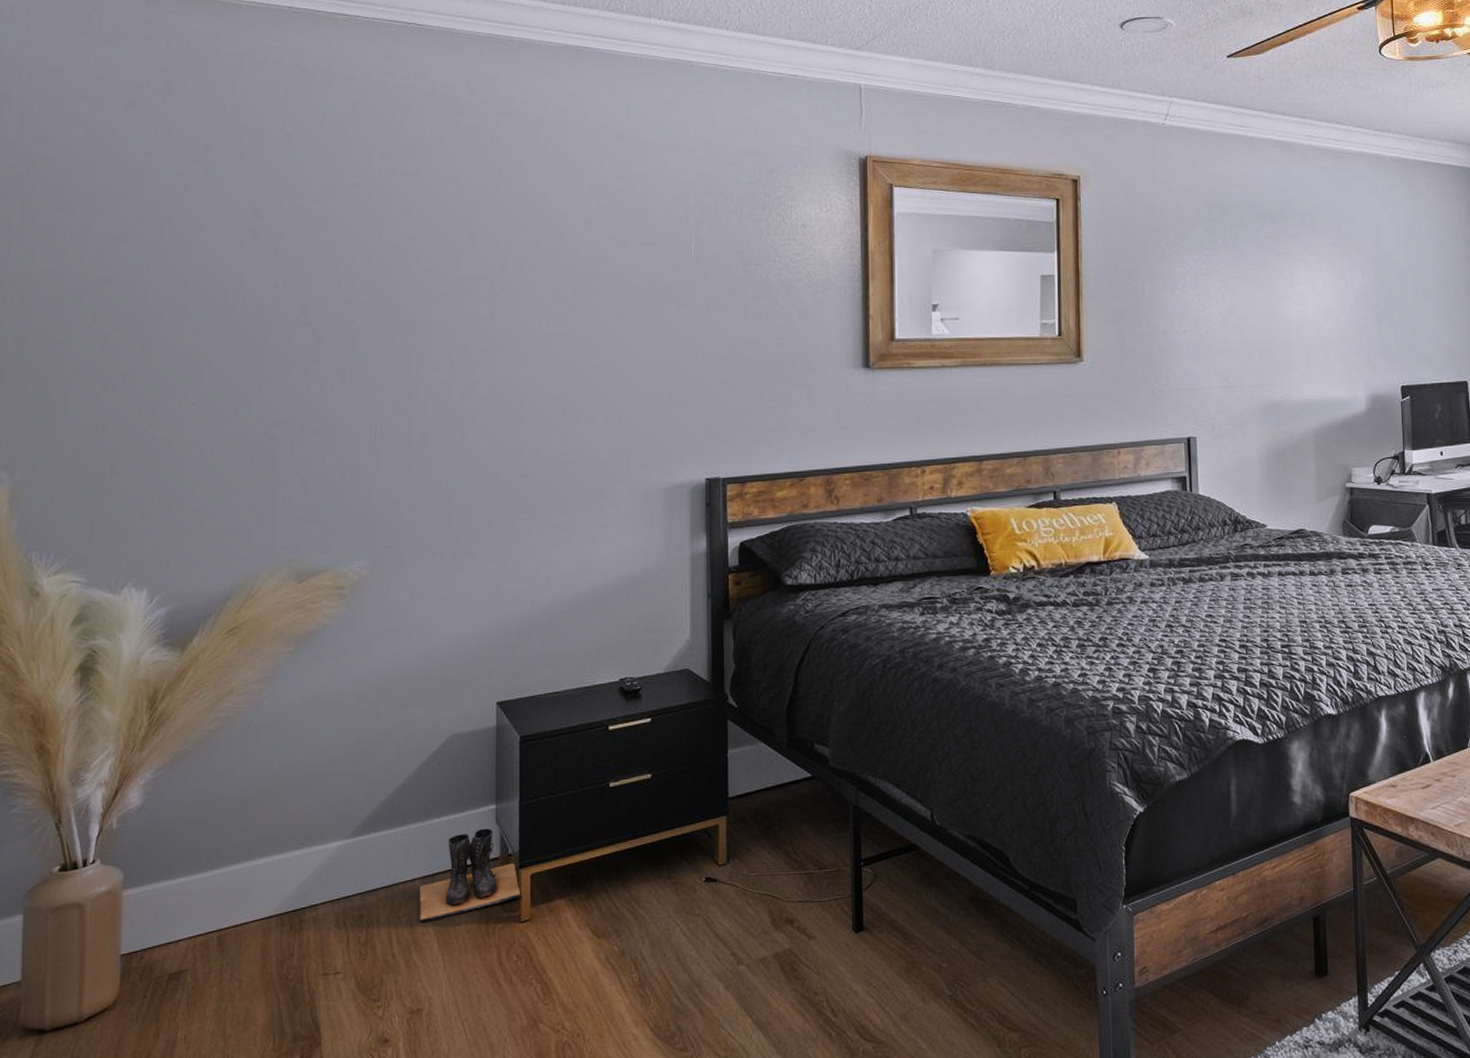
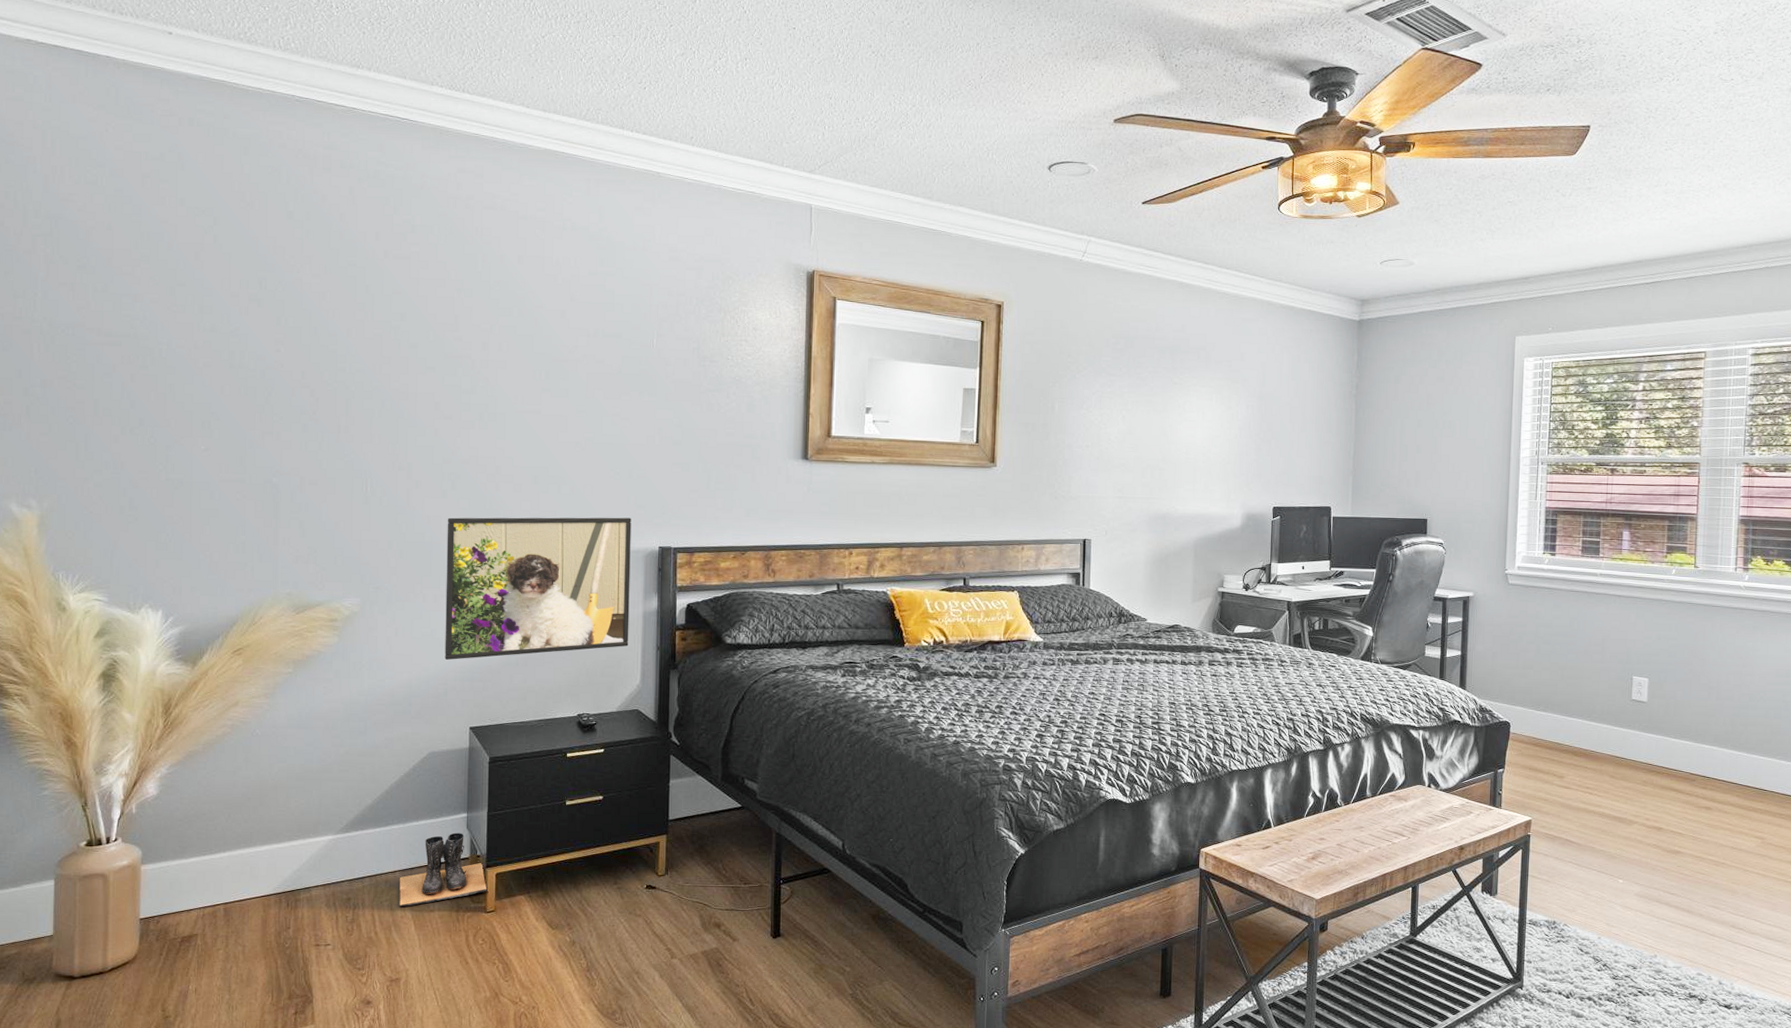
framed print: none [466,447,675,625] -> present [445,517,632,660]

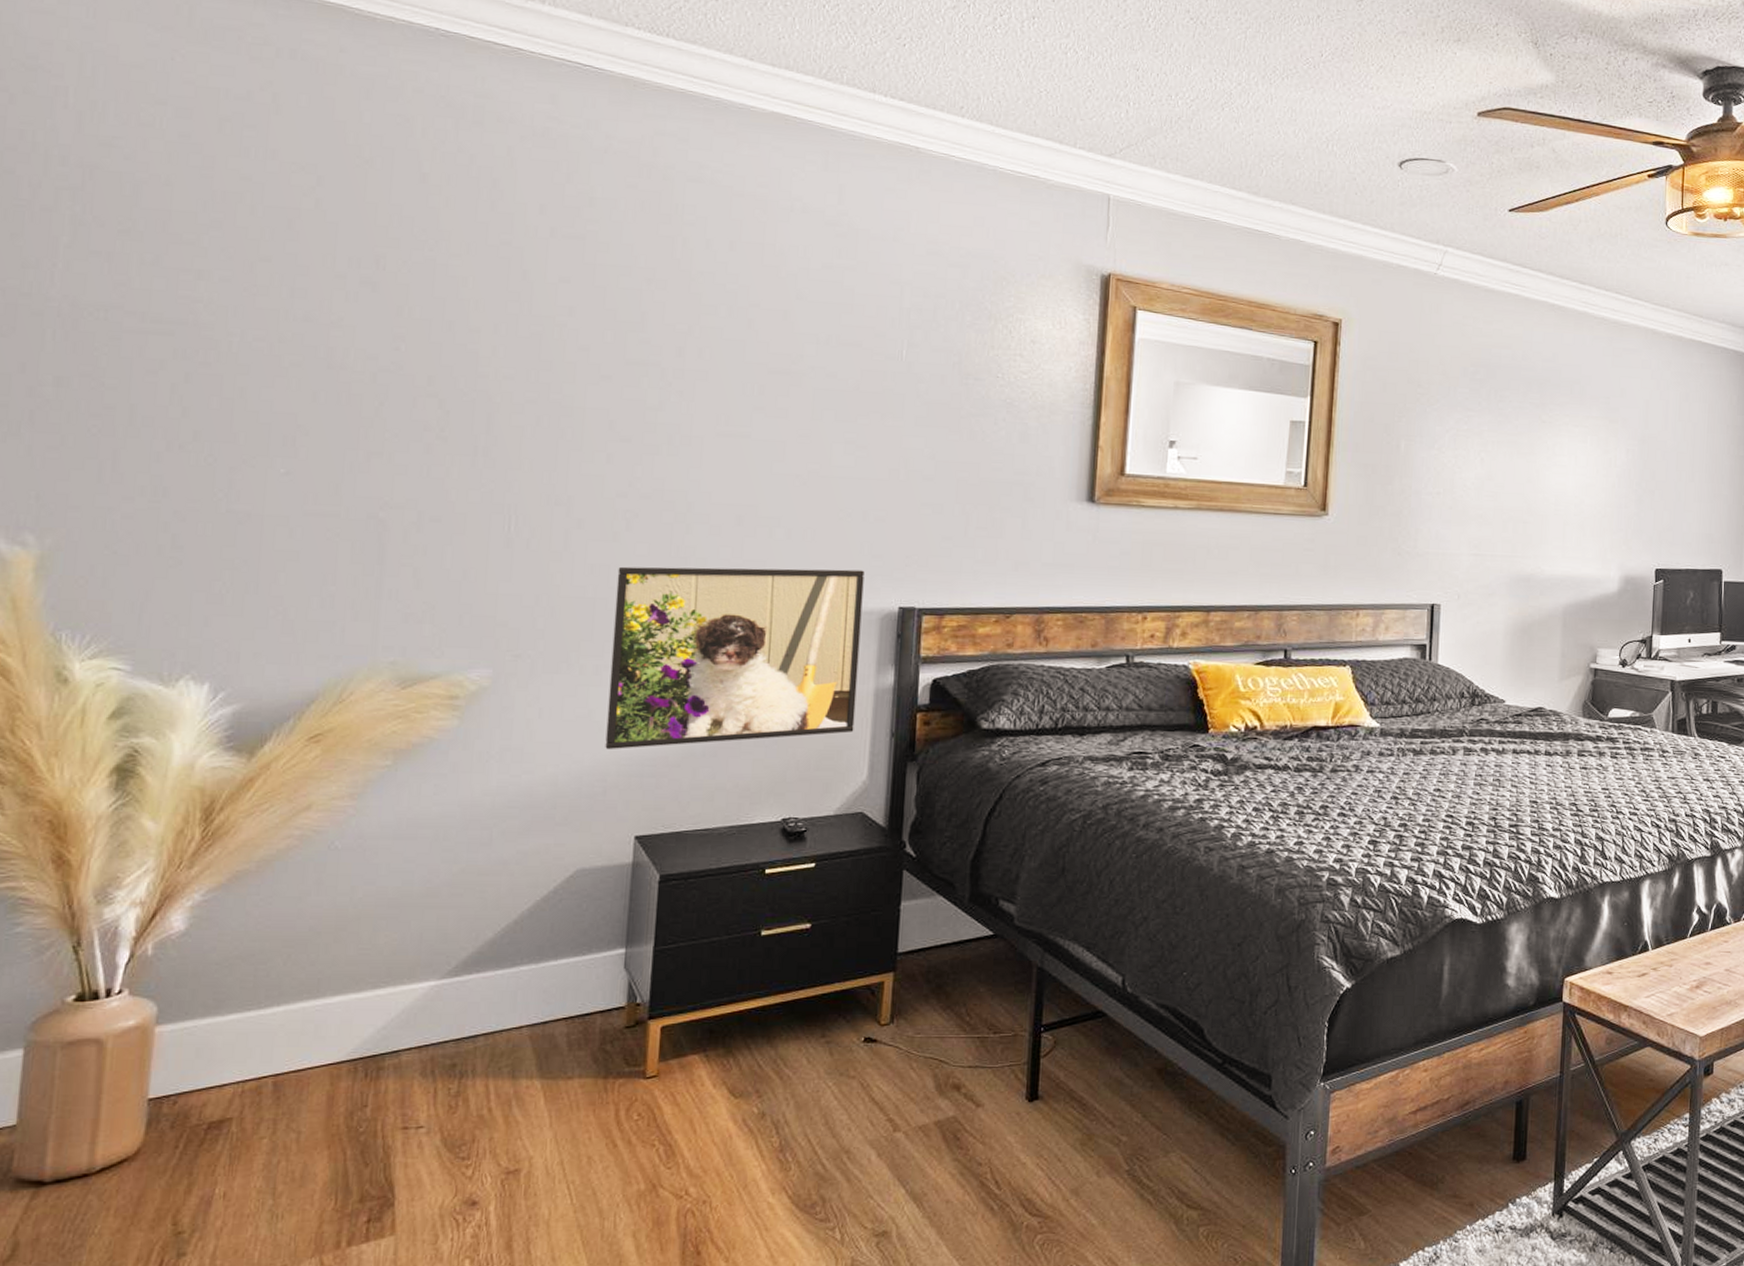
boots: present [398,832,488,907] -> none [523,974,649,1073]

